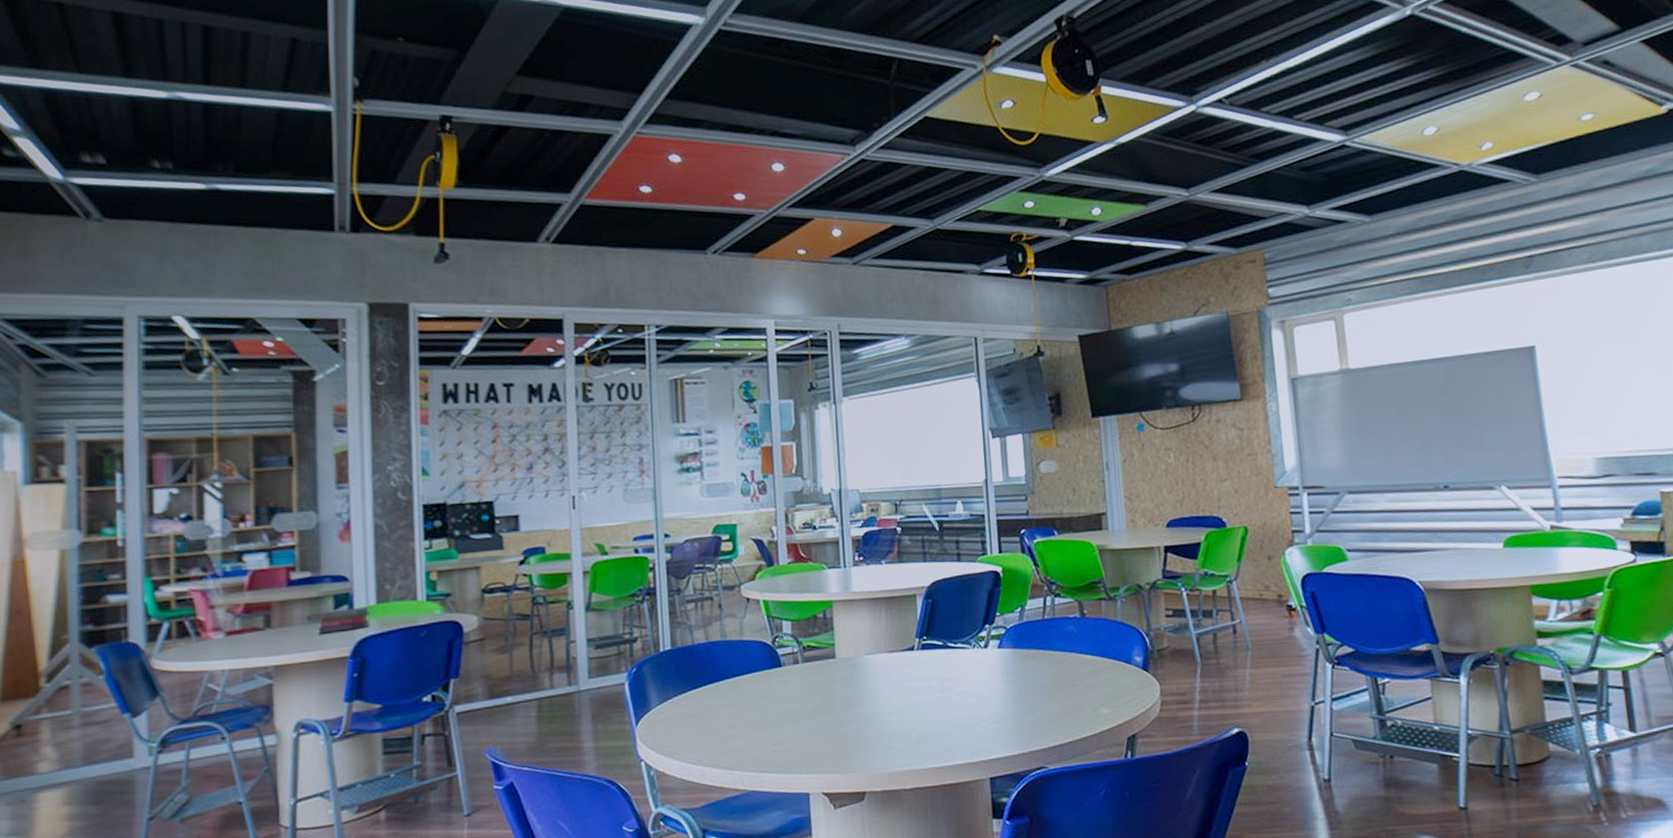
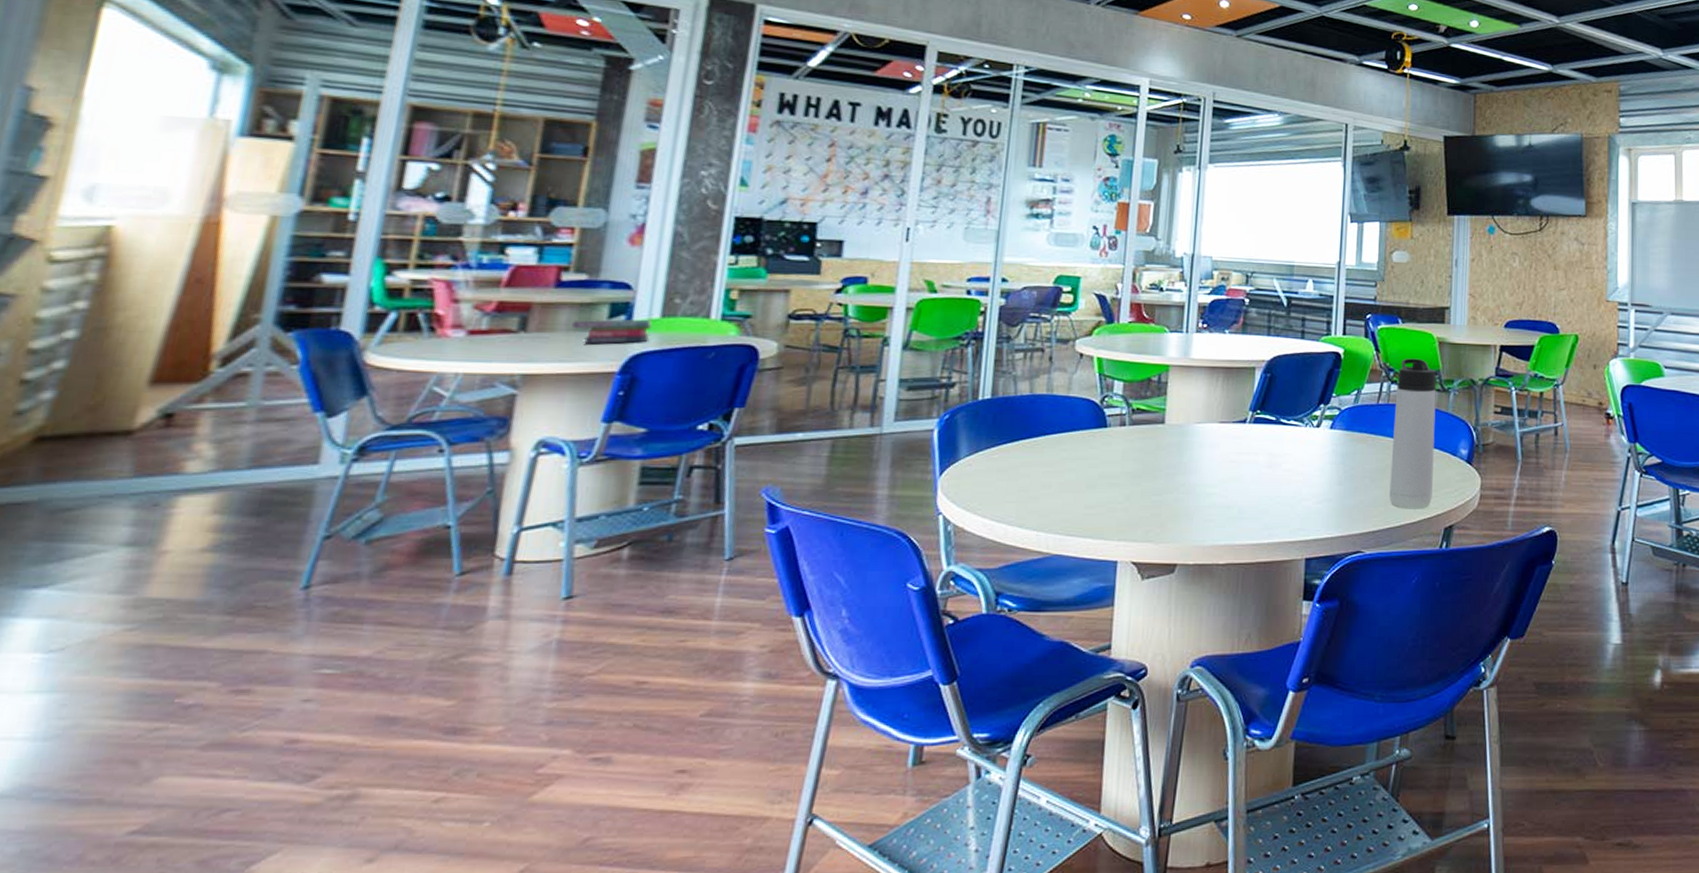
thermos bottle: none [1060,568,1111,722] -> present [1389,358,1437,509]

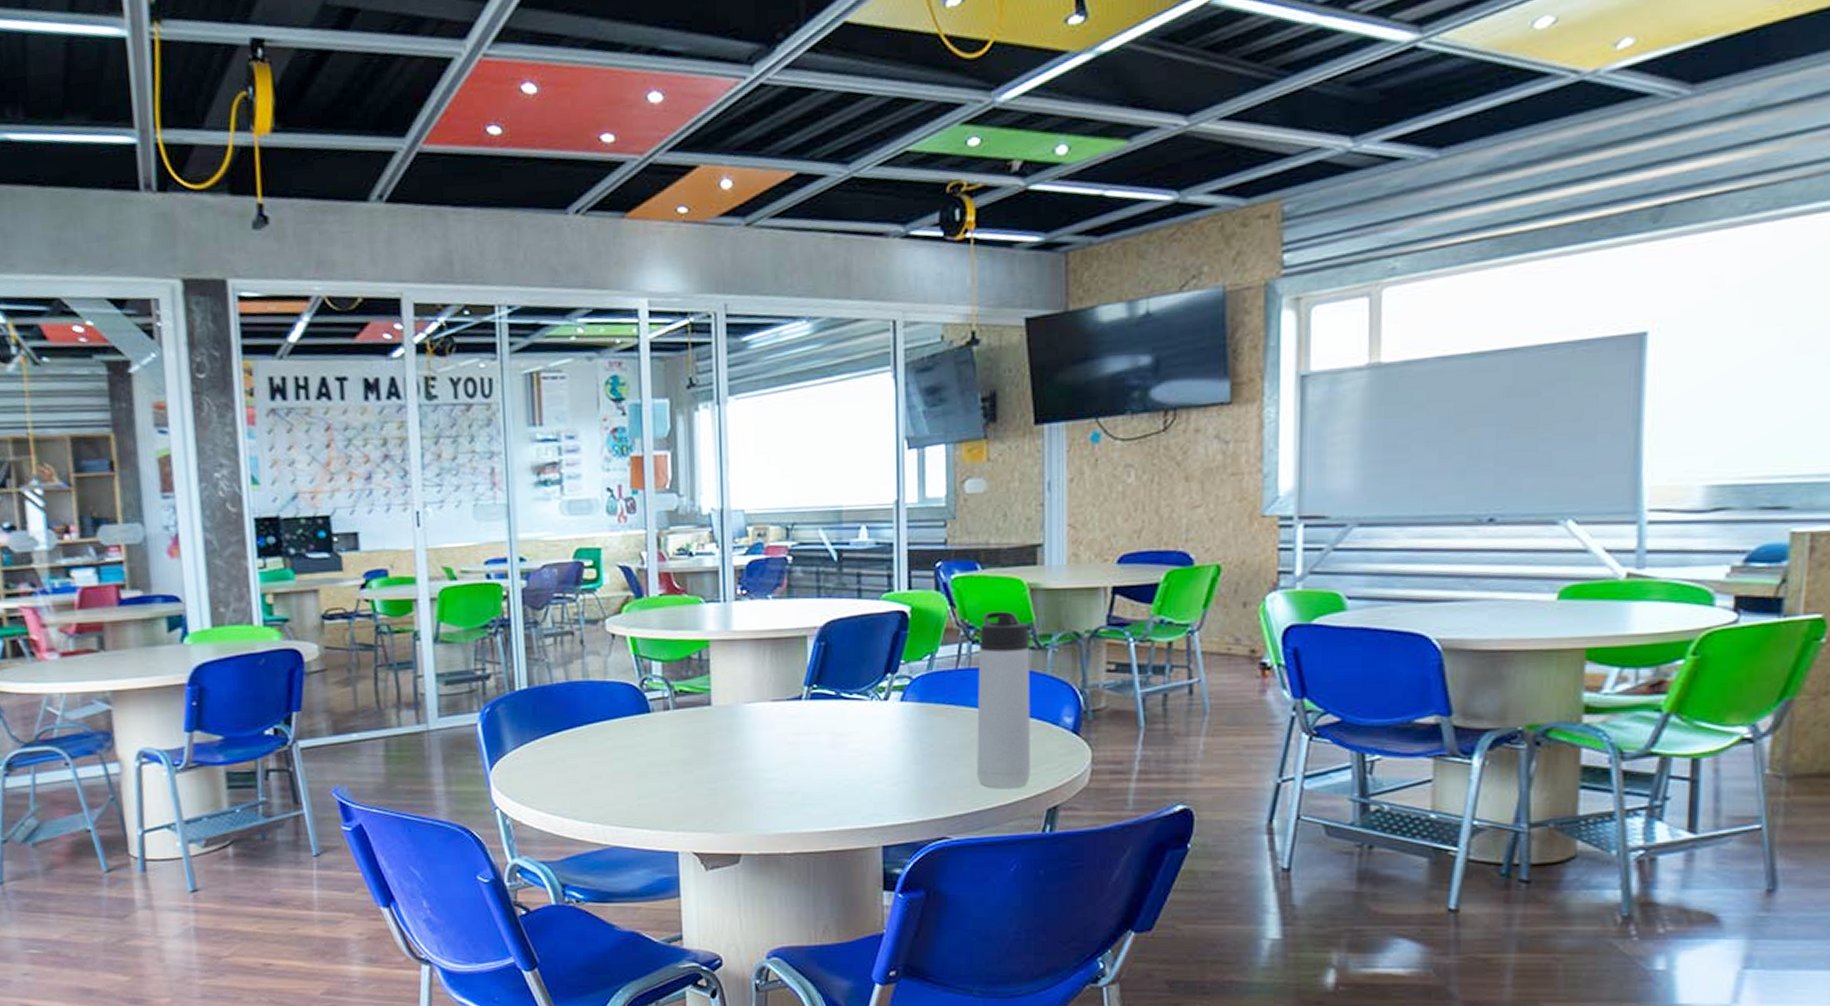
books: present [572,319,654,345] -> none [140,630,207,659]

